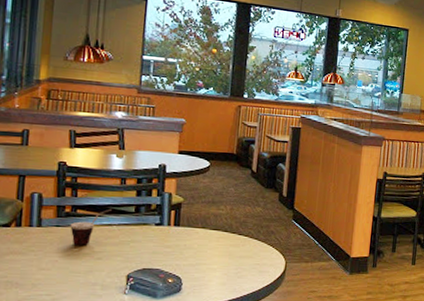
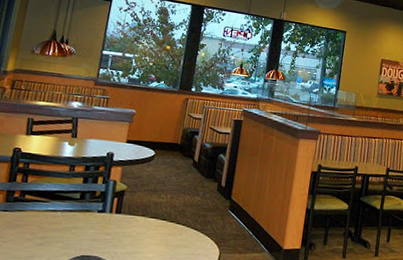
cup: present [70,208,112,245] -> none [17,194,58,231]

